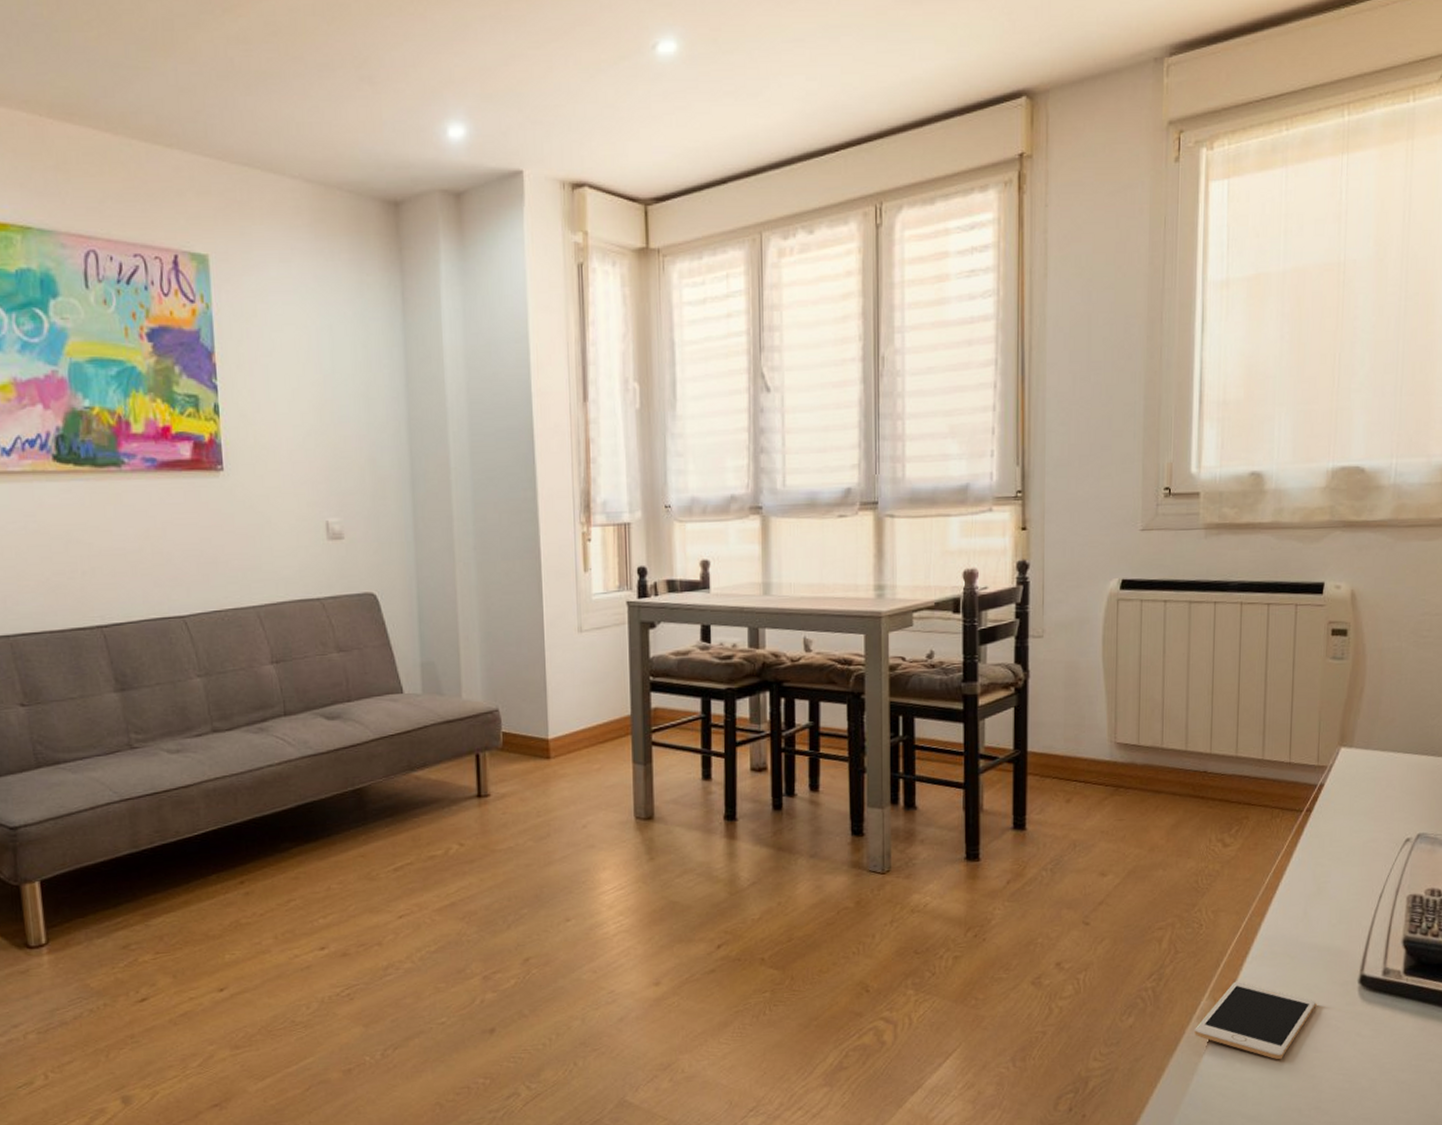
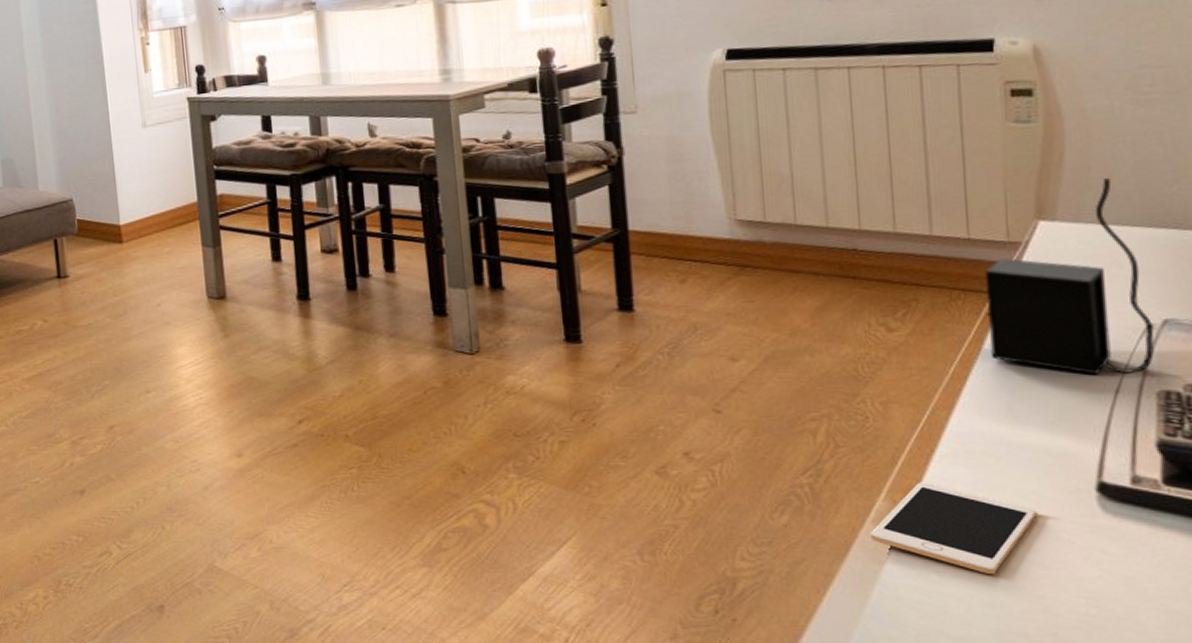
speaker: none [1296,711,1411,882] -> present [984,178,1156,374]

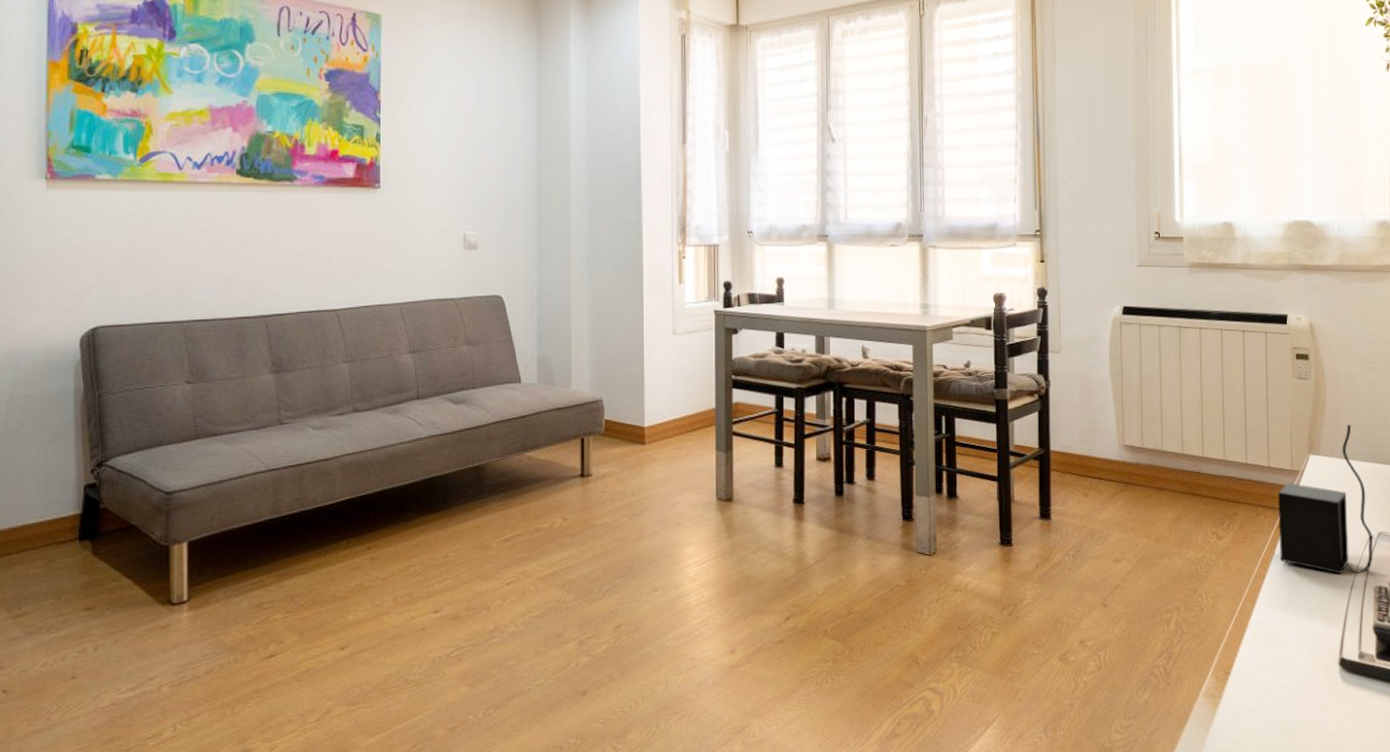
cell phone: present [870,482,1036,575] -> none [1201,661,1304,736]

